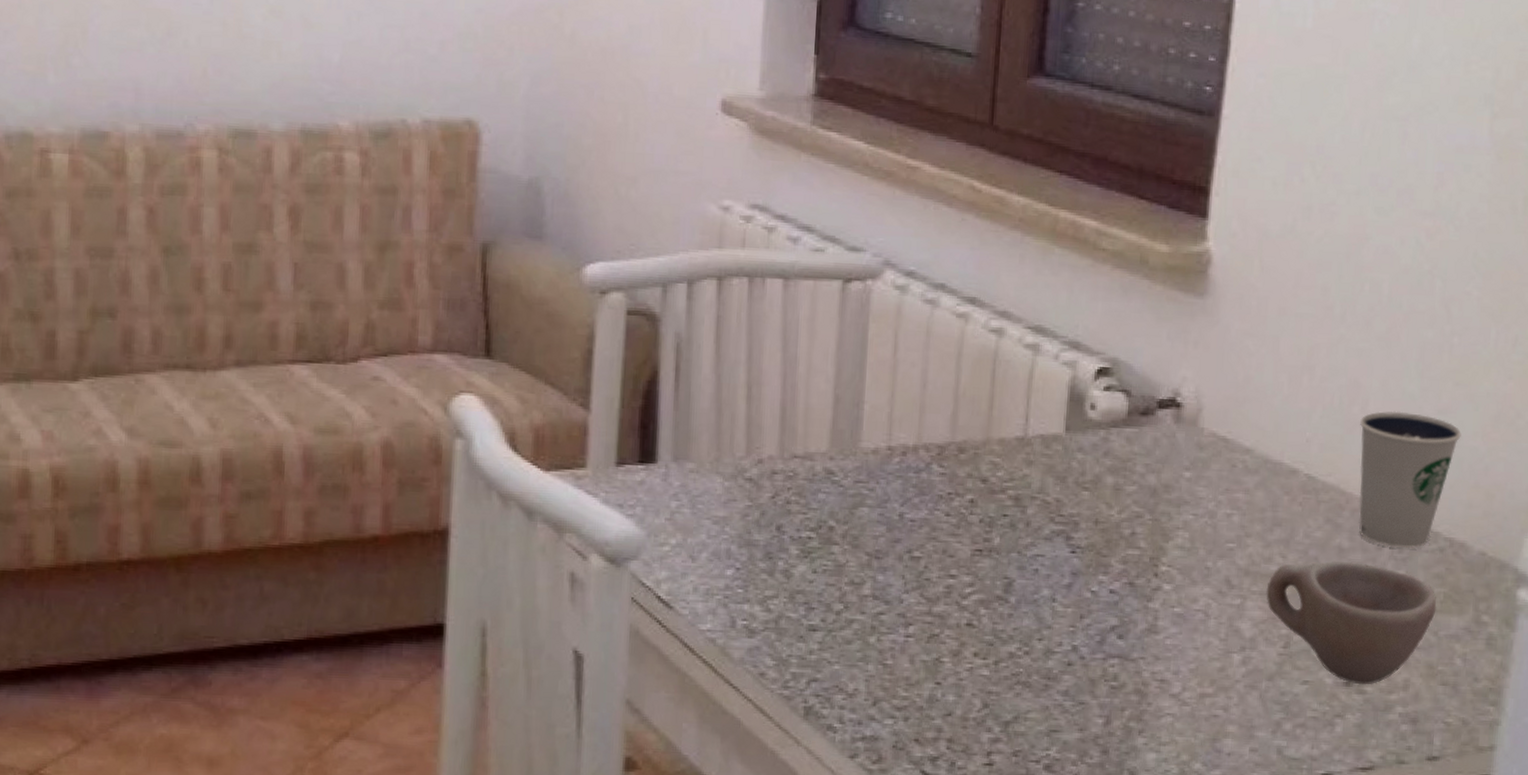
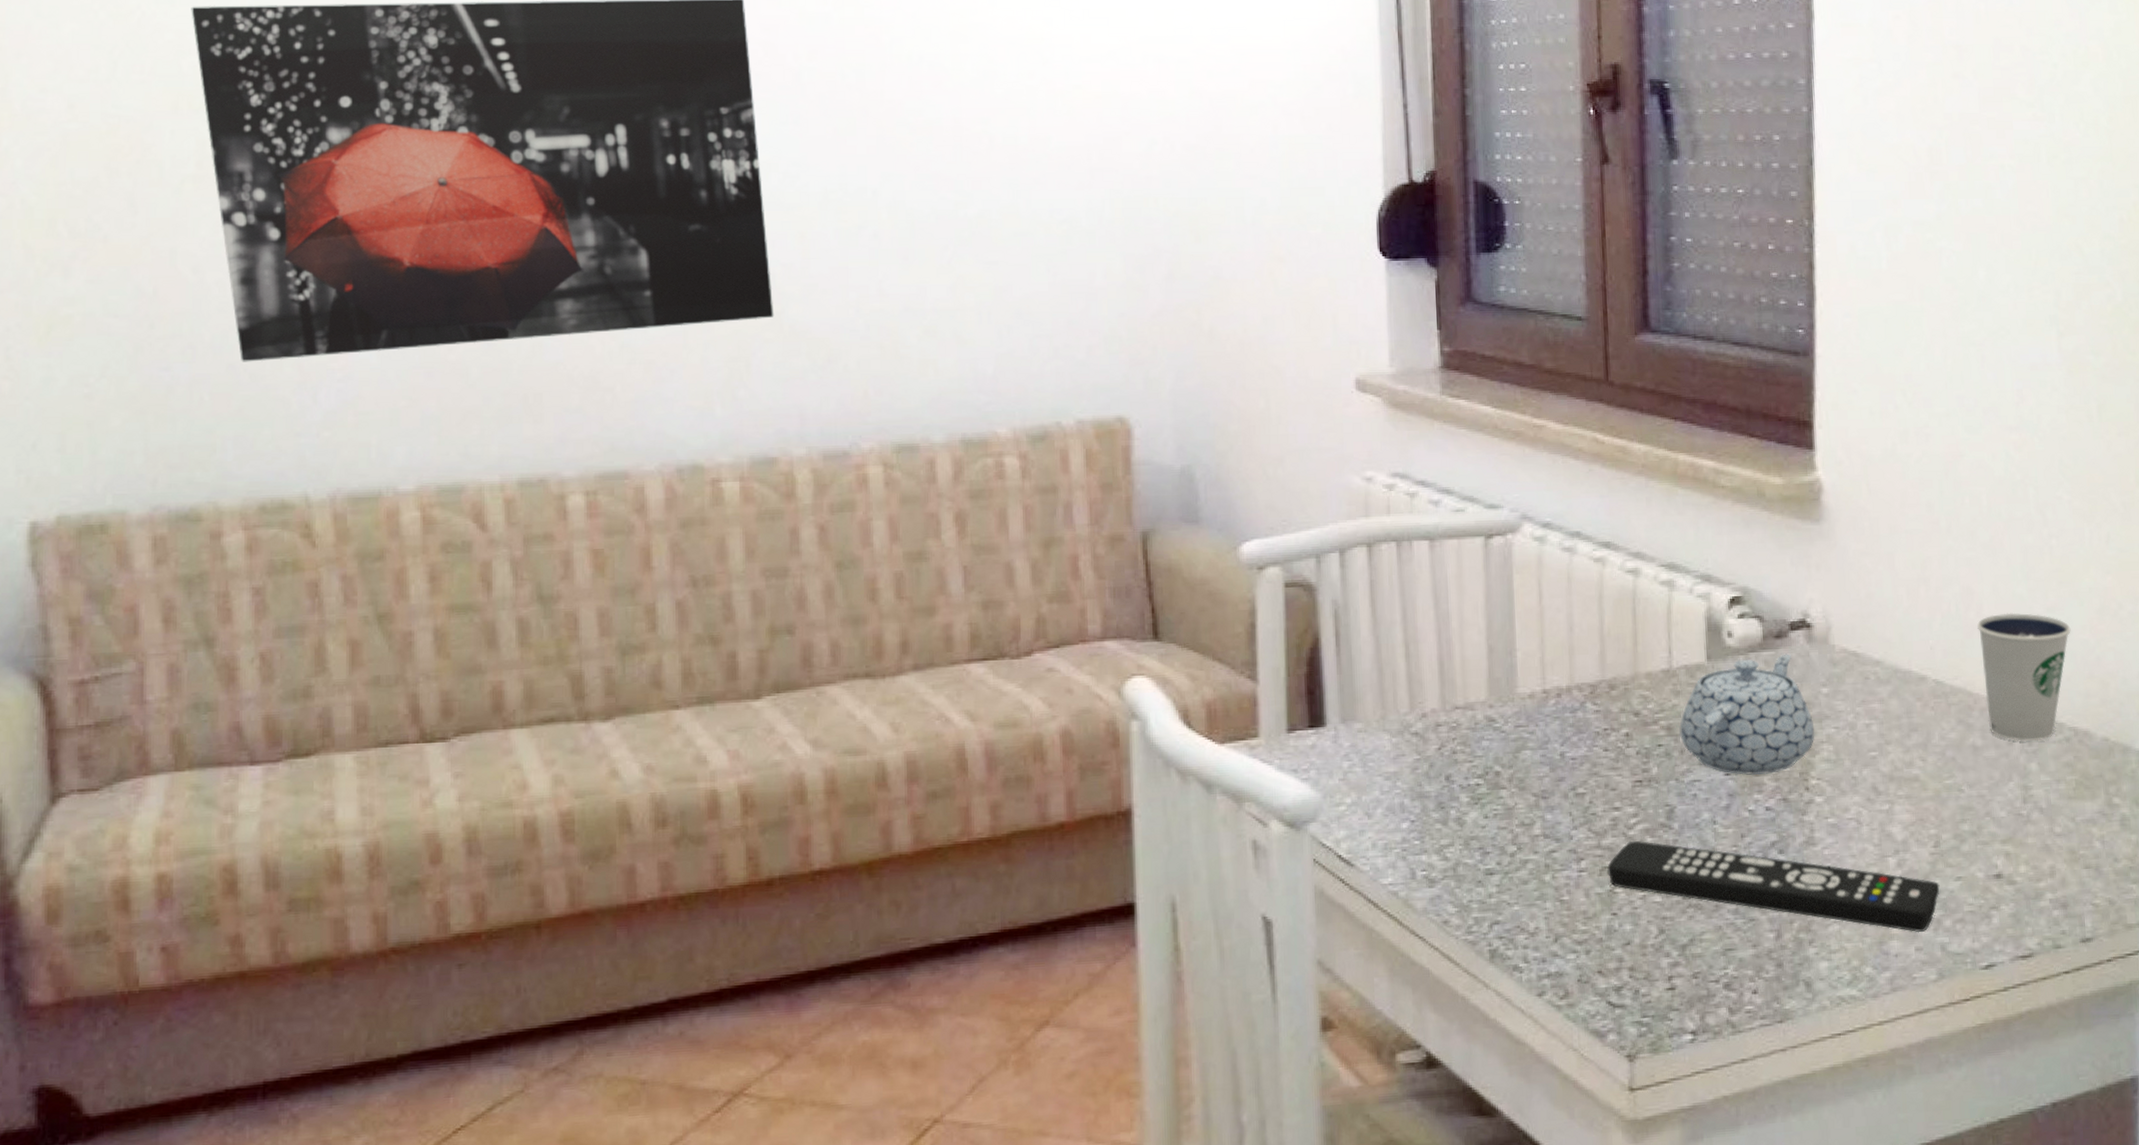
remote control: none [936,610,1284,734] -> present [1607,840,1940,933]
teapot: none [1027,432,1172,557] -> present [1679,653,1815,776]
cup: present [1266,560,1437,685] -> none [1911,758,2071,876]

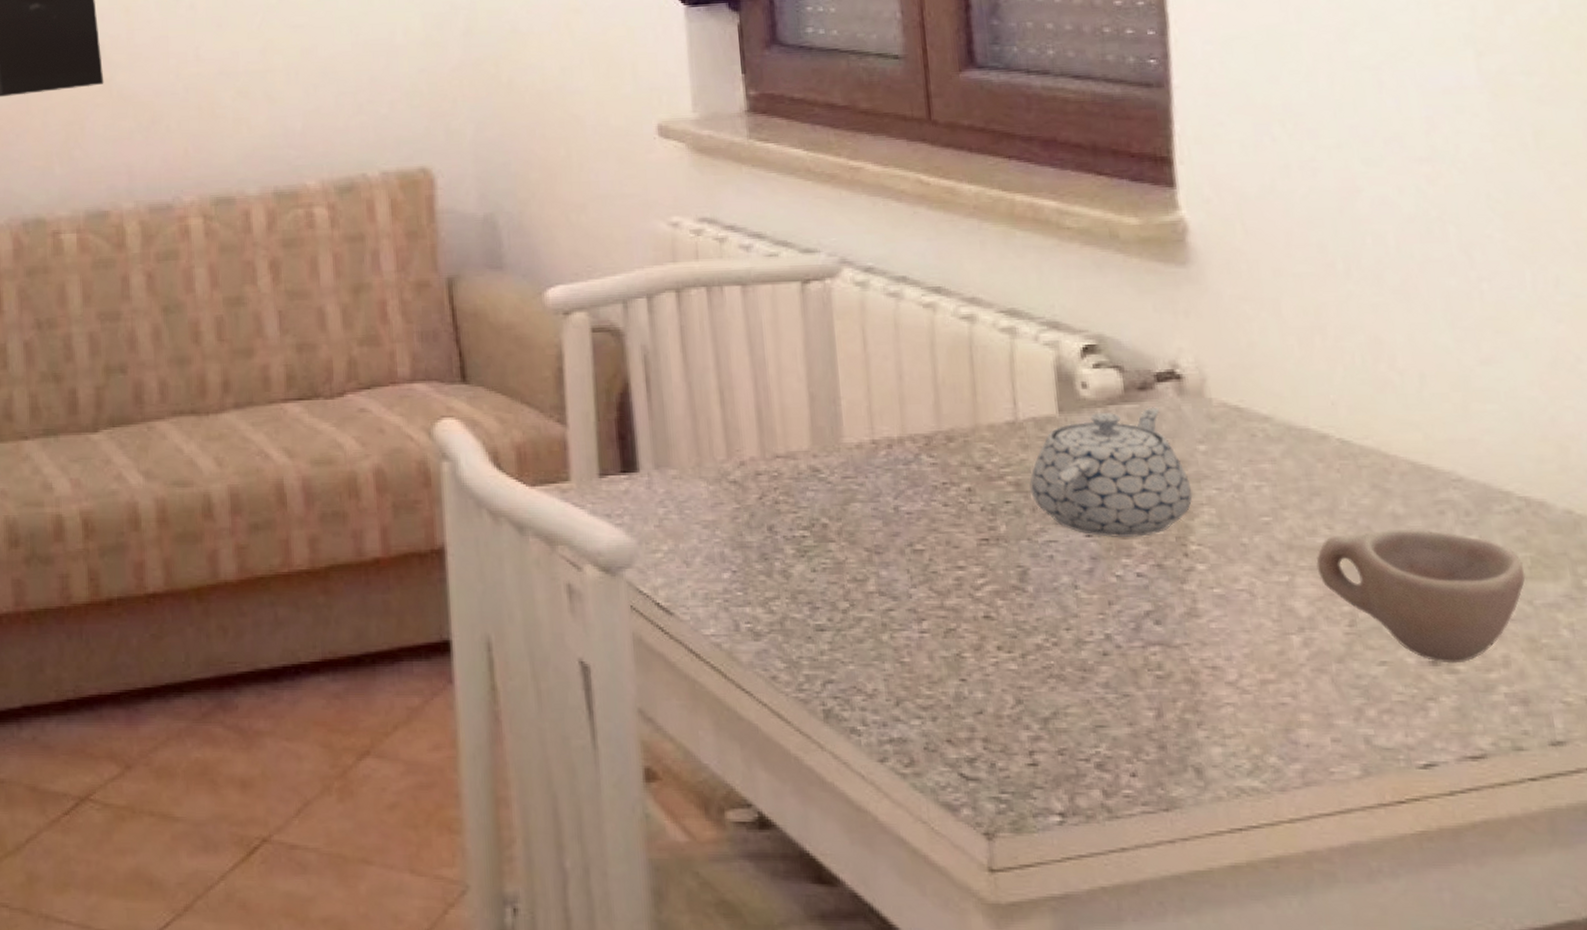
remote control: present [1607,840,1940,933] -> none [953,602,1359,722]
cup: none [1911,758,2071,876] -> present [1316,528,1526,664]
dixie cup: present [1977,613,2071,741] -> none [1390,365,1514,512]

